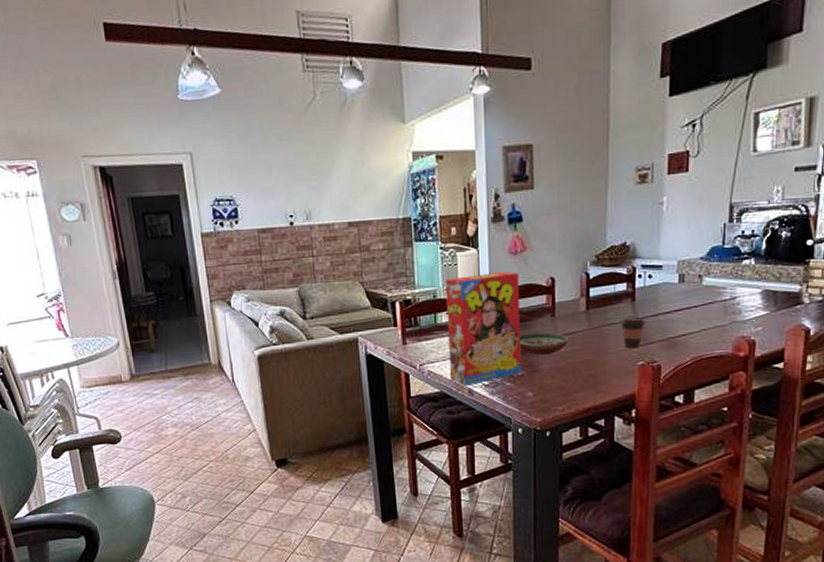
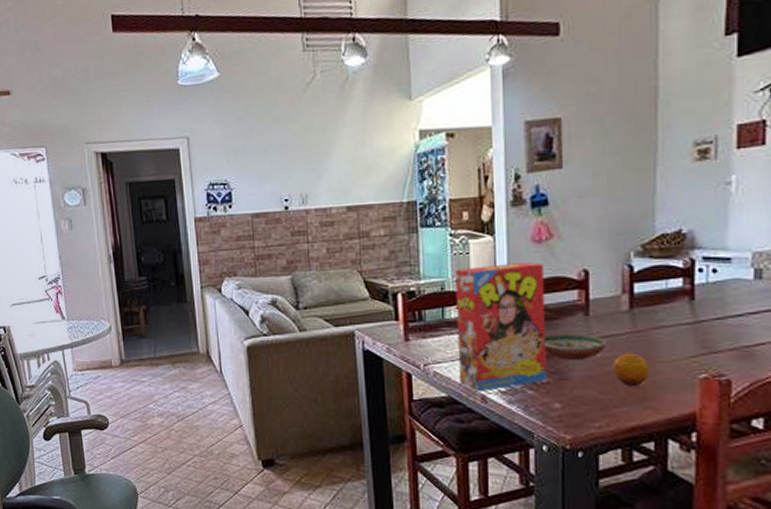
fruit: none [574,346,601,375] -> present [613,353,649,387]
coffee cup: present [620,316,646,348] -> none [674,319,709,357]

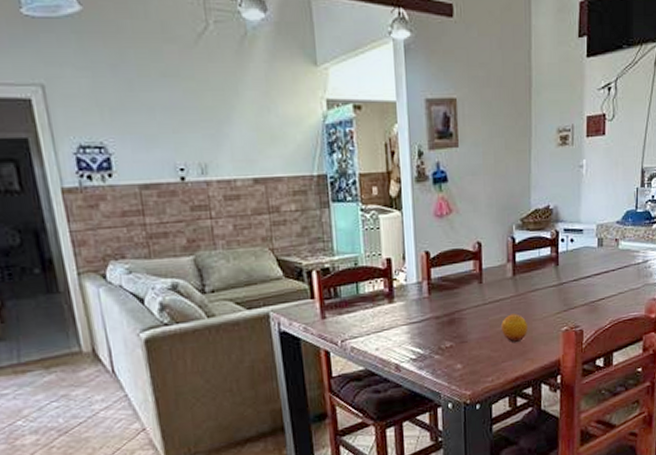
cereal box: present [455,262,546,392] -> none [367,236,450,362]
decorative bowl: present [543,332,607,361] -> none [446,299,497,325]

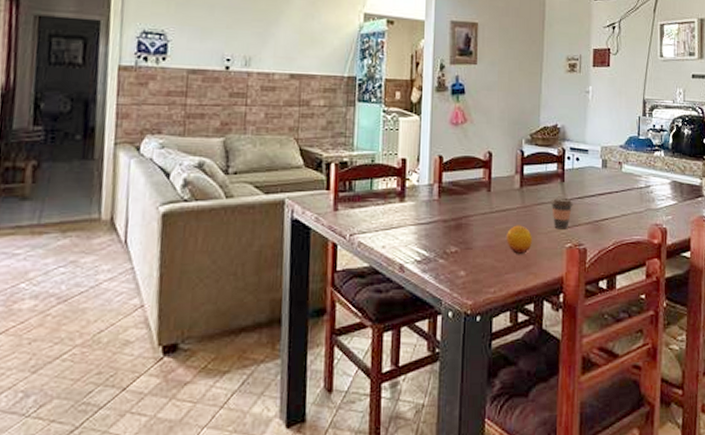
coffee cup: none [545,281,569,314] -> present [550,197,573,230]

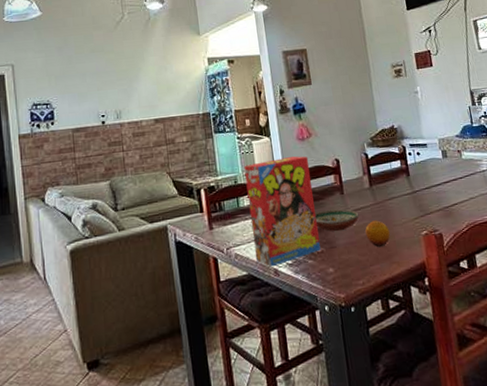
cereal box: none [381,141,459,262] -> present [244,156,321,267]
decorative bowl: none [454,206,503,232] -> present [314,209,359,232]
coffee cup: present [550,197,573,230] -> none [400,189,422,220]

